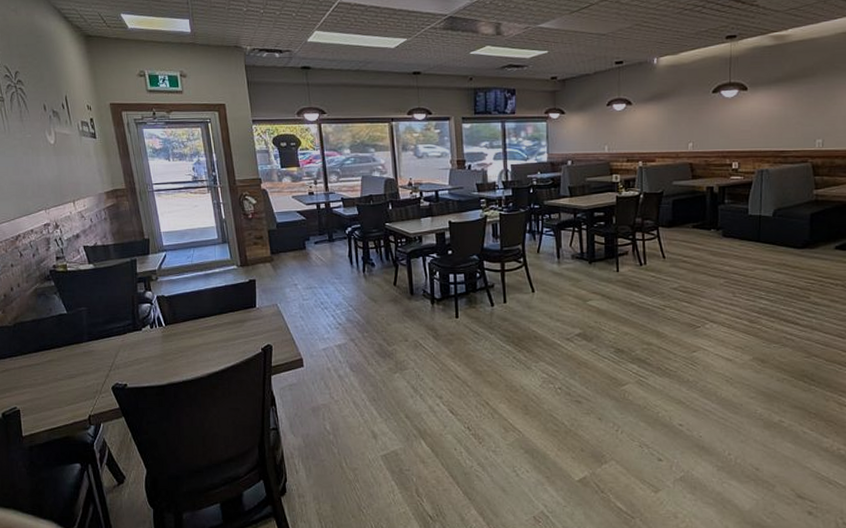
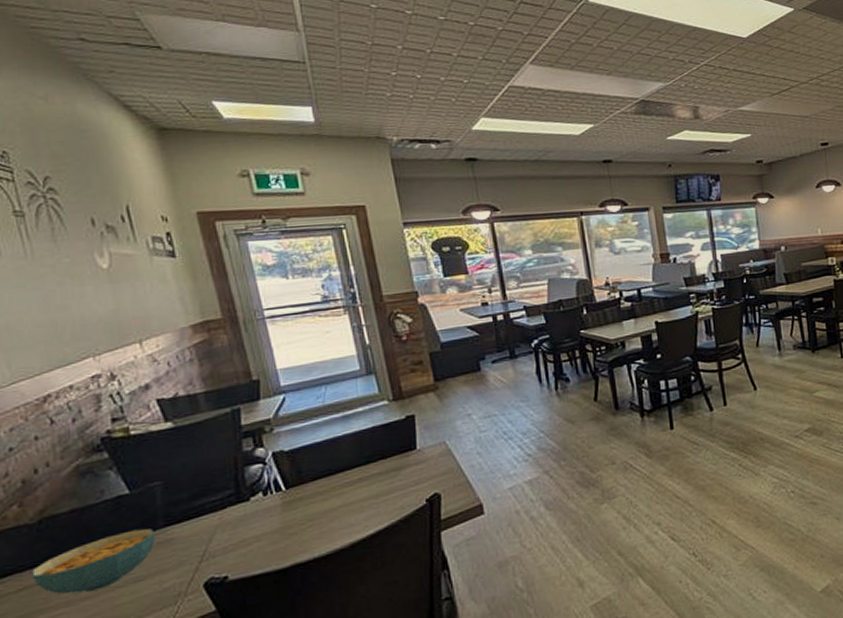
cereal bowl: none [10,340,82,379] -> present [32,528,155,594]

